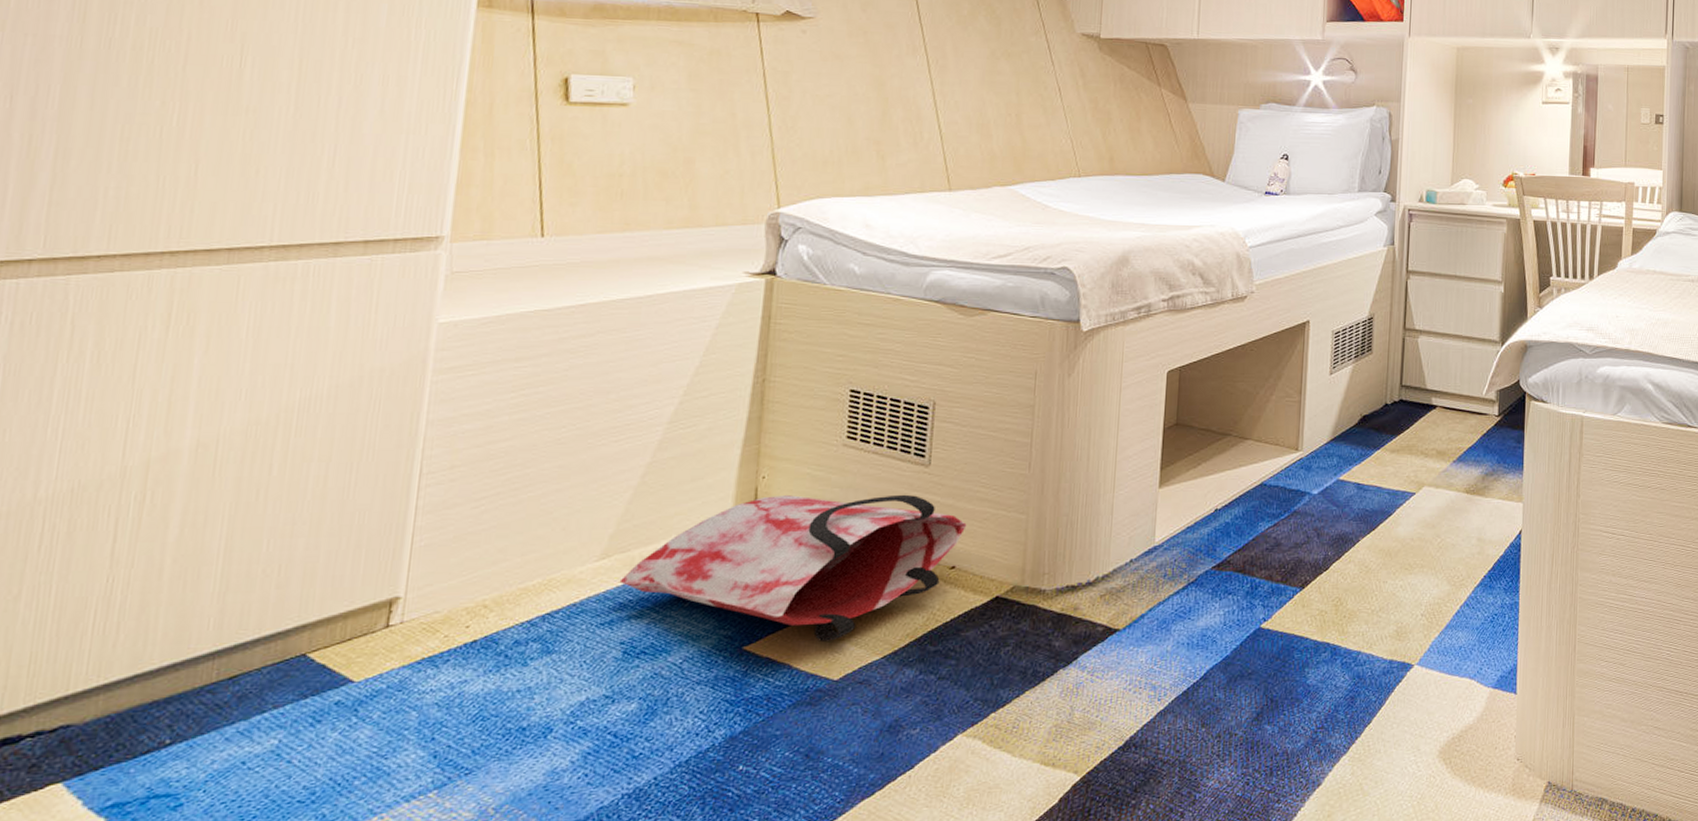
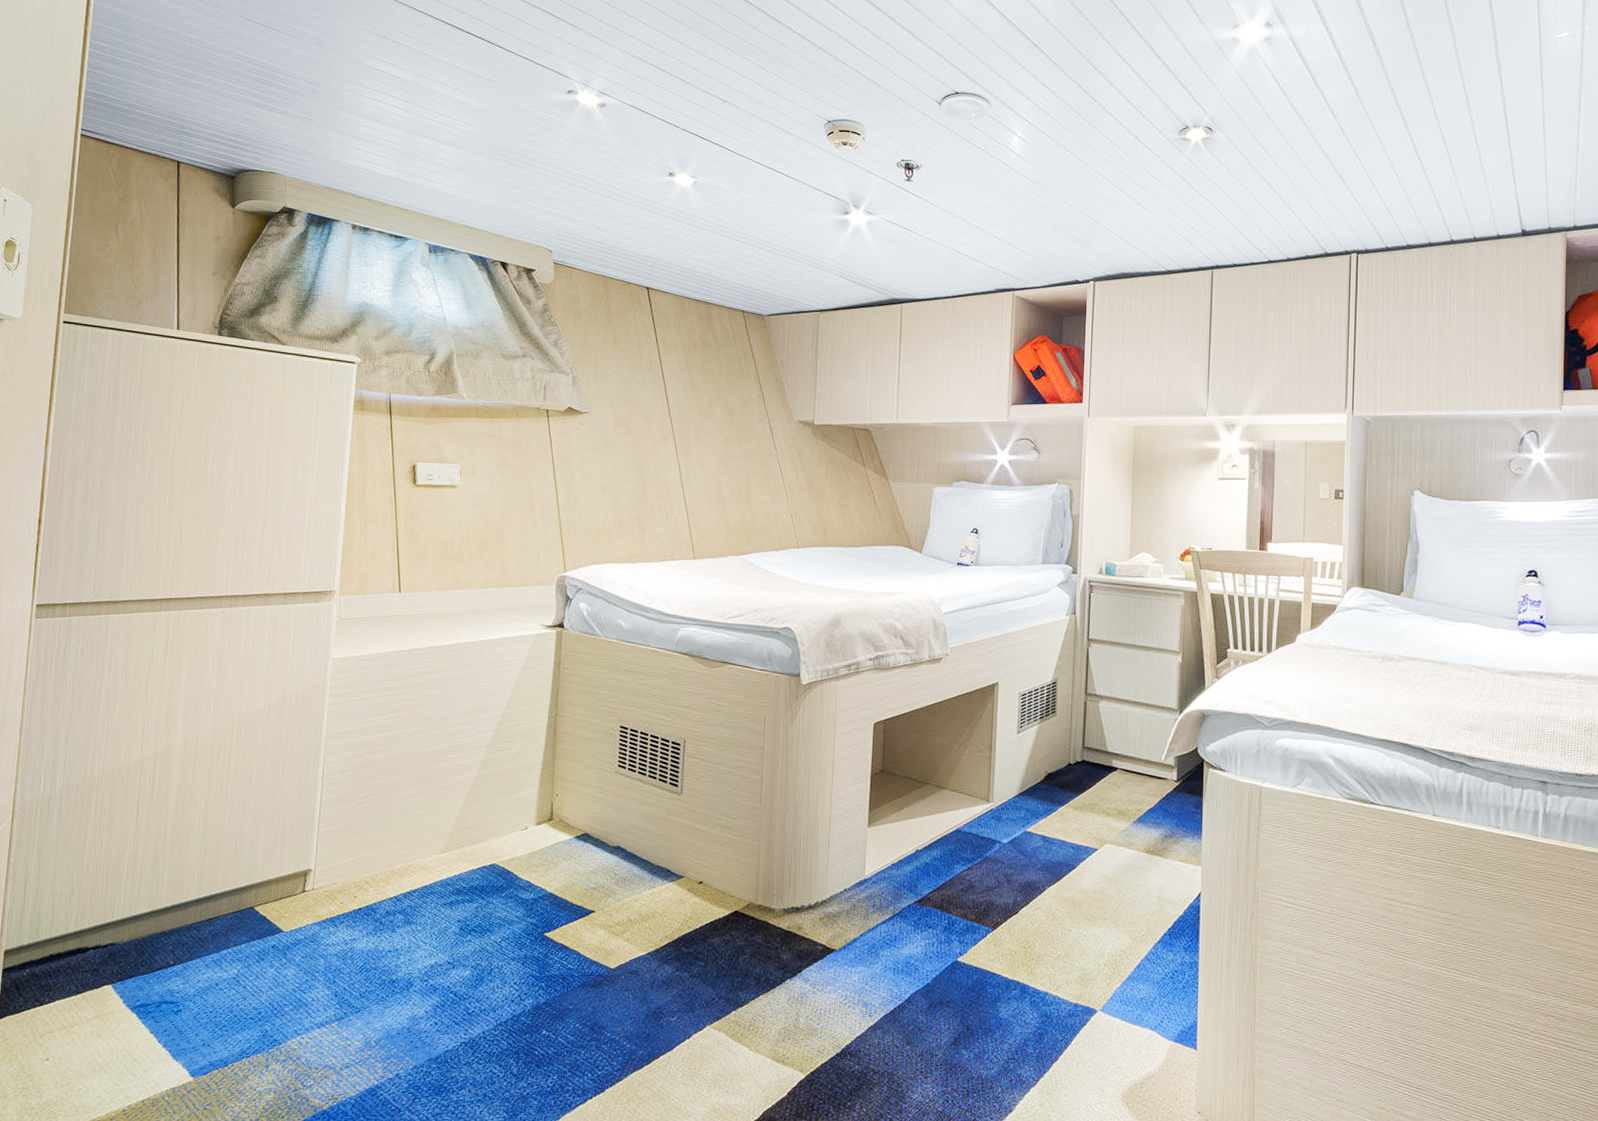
bag: present [619,494,967,642] -> none [456,811,711,936]

